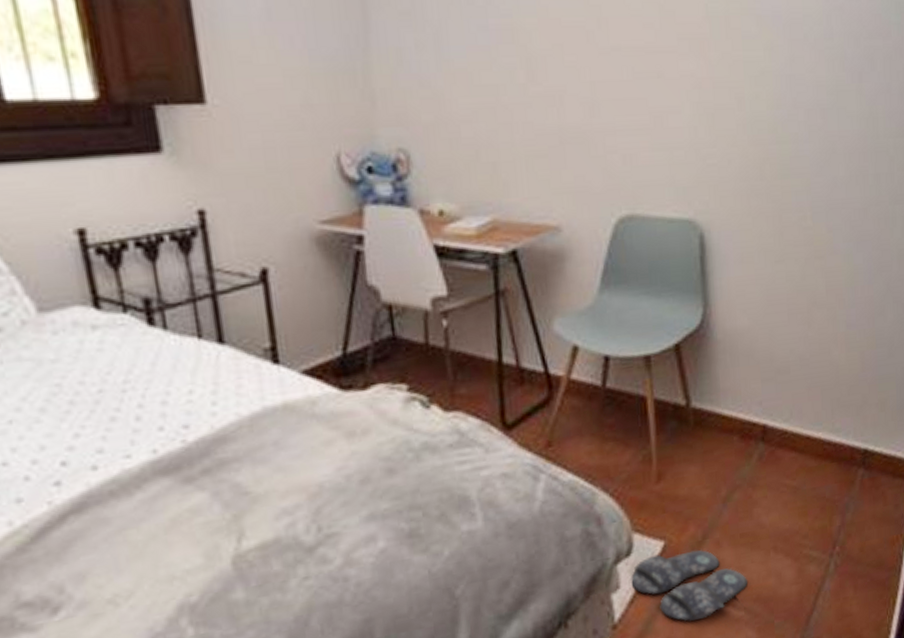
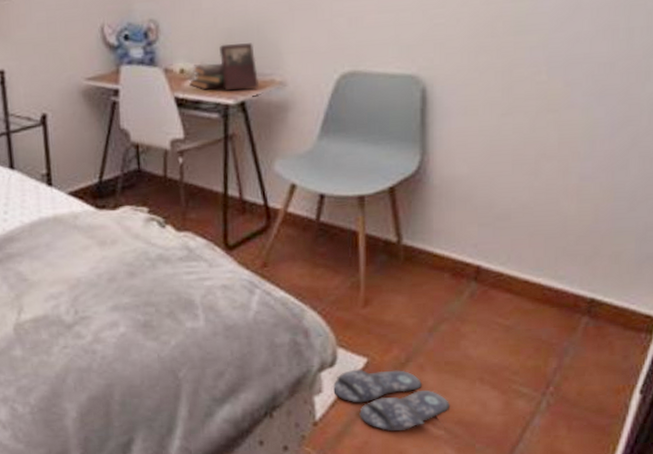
book: none [450,180,532,237] -> present [189,43,260,91]

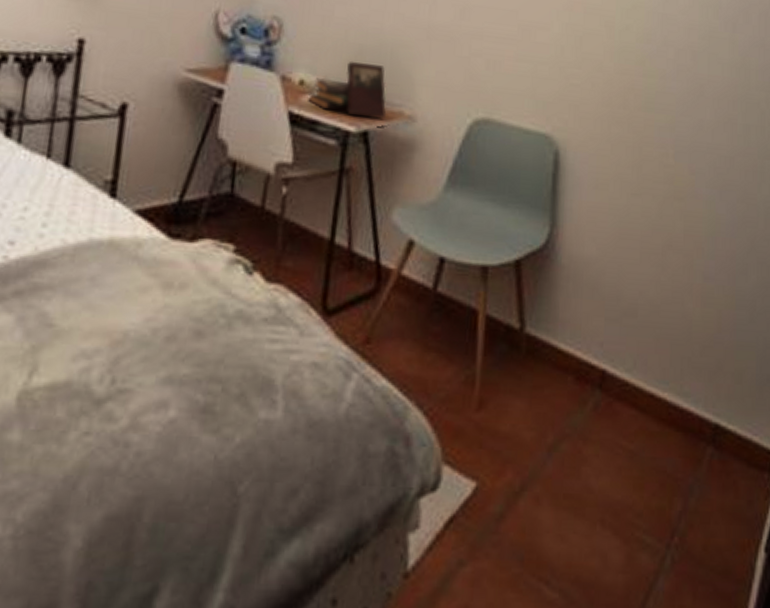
slippers: present [333,369,449,432] -> none [433,496,566,592]

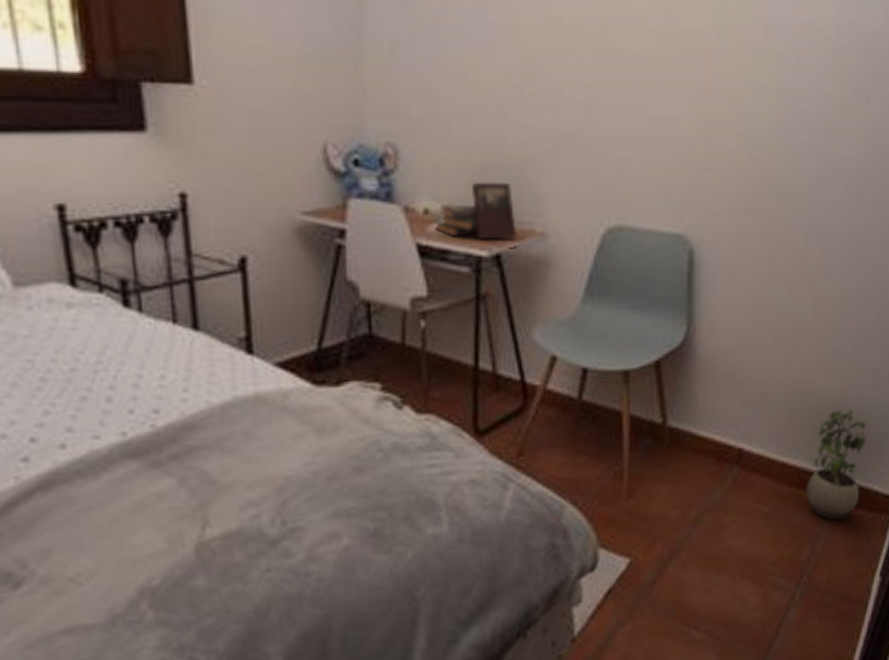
potted plant: none [676,342,744,473] -> present [806,410,867,521]

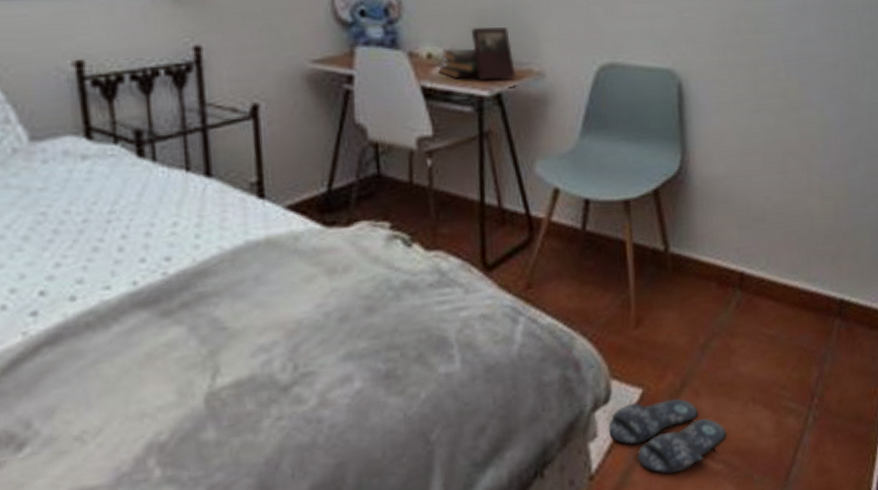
slippers: none [593,569,711,640] -> present [608,397,726,474]
potted plant: present [806,410,867,521] -> none [808,229,860,340]

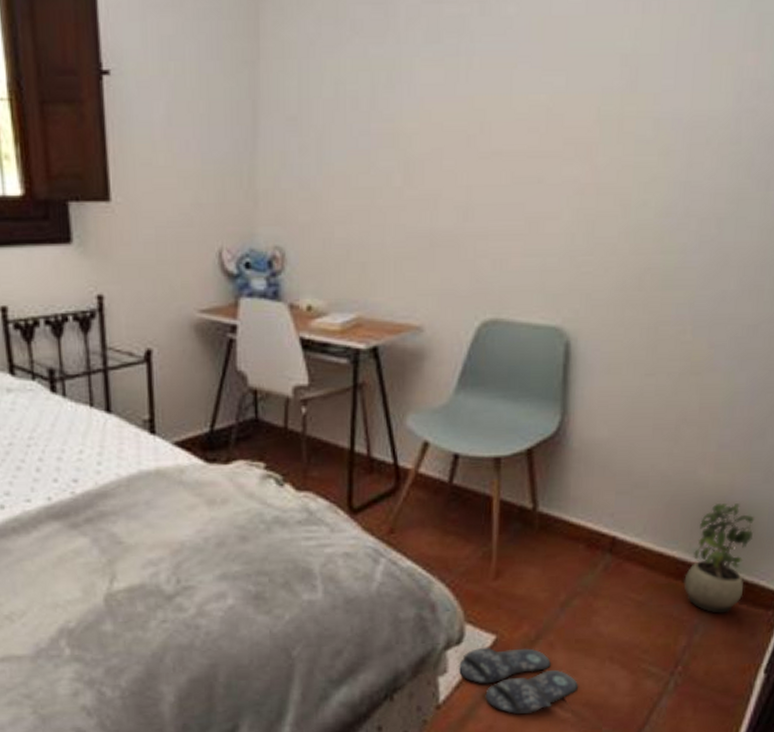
book: present [438,27,517,81] -> none [317,280,395,334]
potted plant: none [808,229,860,340] -> present [683,503,755,613]

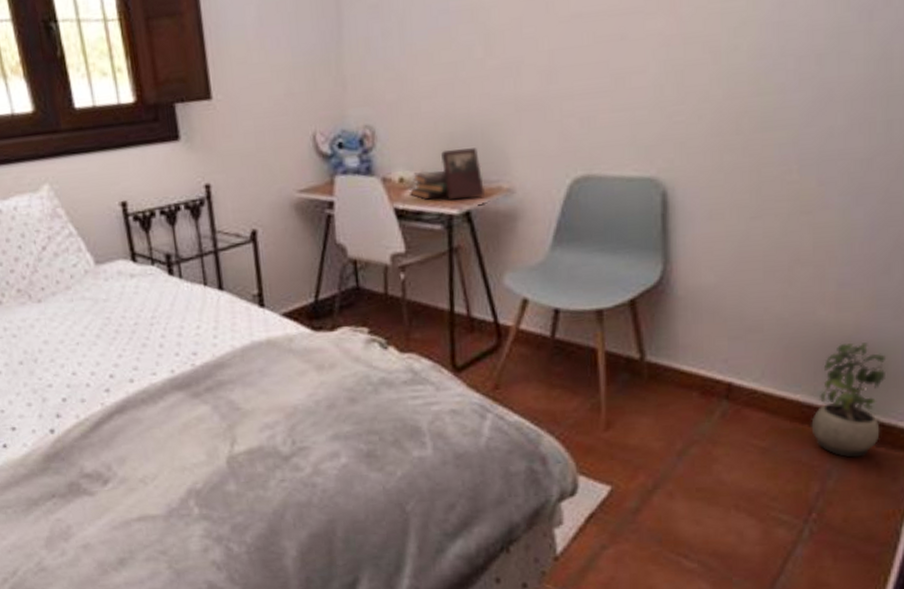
book: none [317,280,395,334] -> present [409,148,486,200]
slippers: present [459,647,578,715] -> none [575,497,703,565]

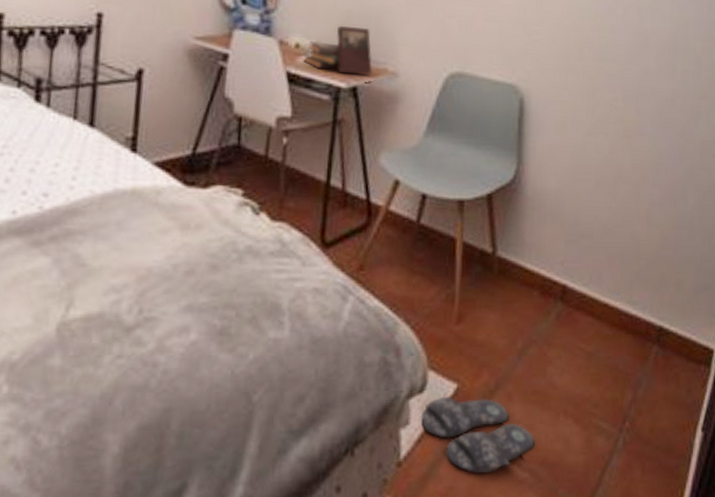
slippers: none [575,497,703,565] -> present [421,396,535,474]
potted plant: present [811,342,887,458] -> none [627,258,684,367]

